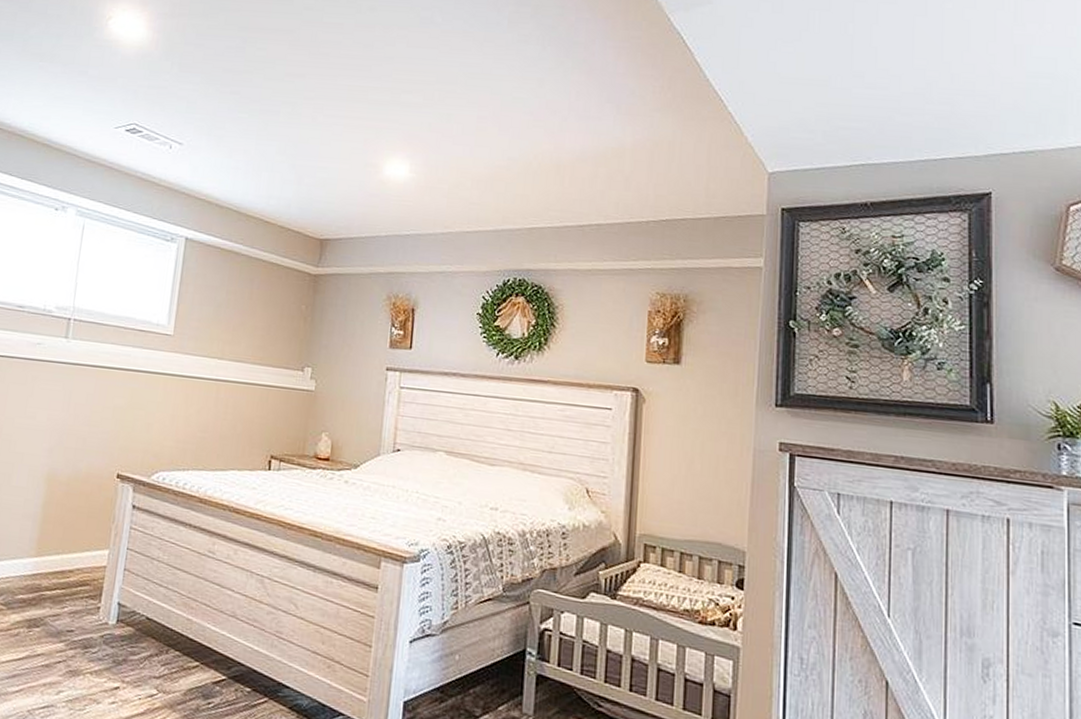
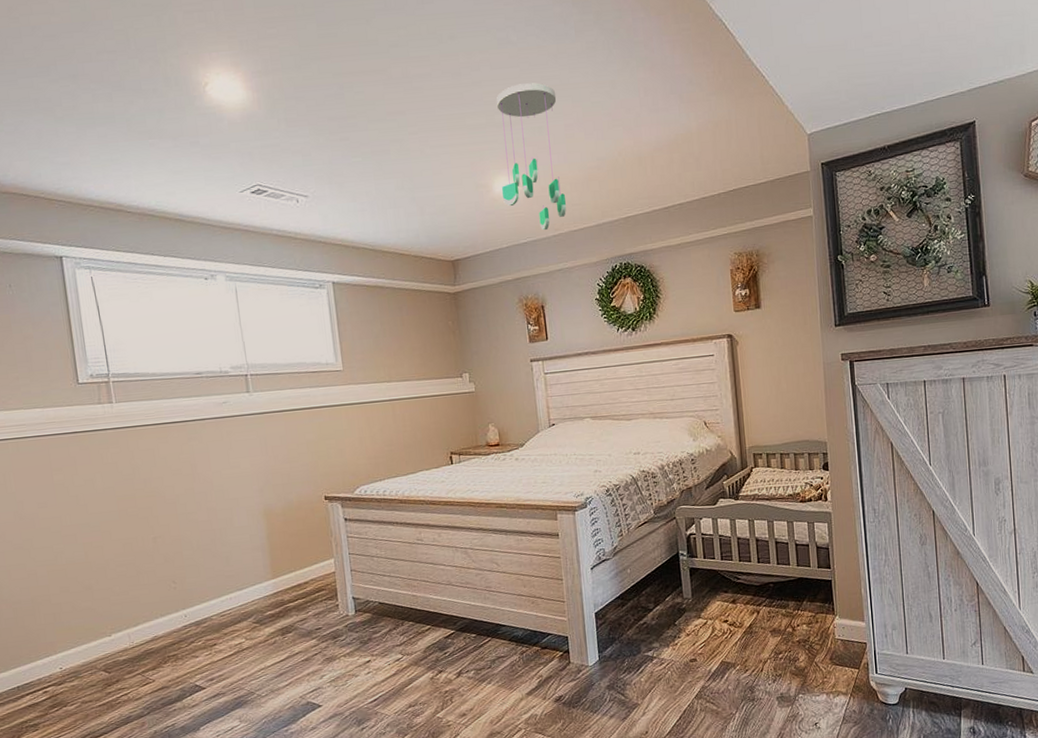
ceiling mobile: none [392,66,474,226] -> present [497,82,566,231]

